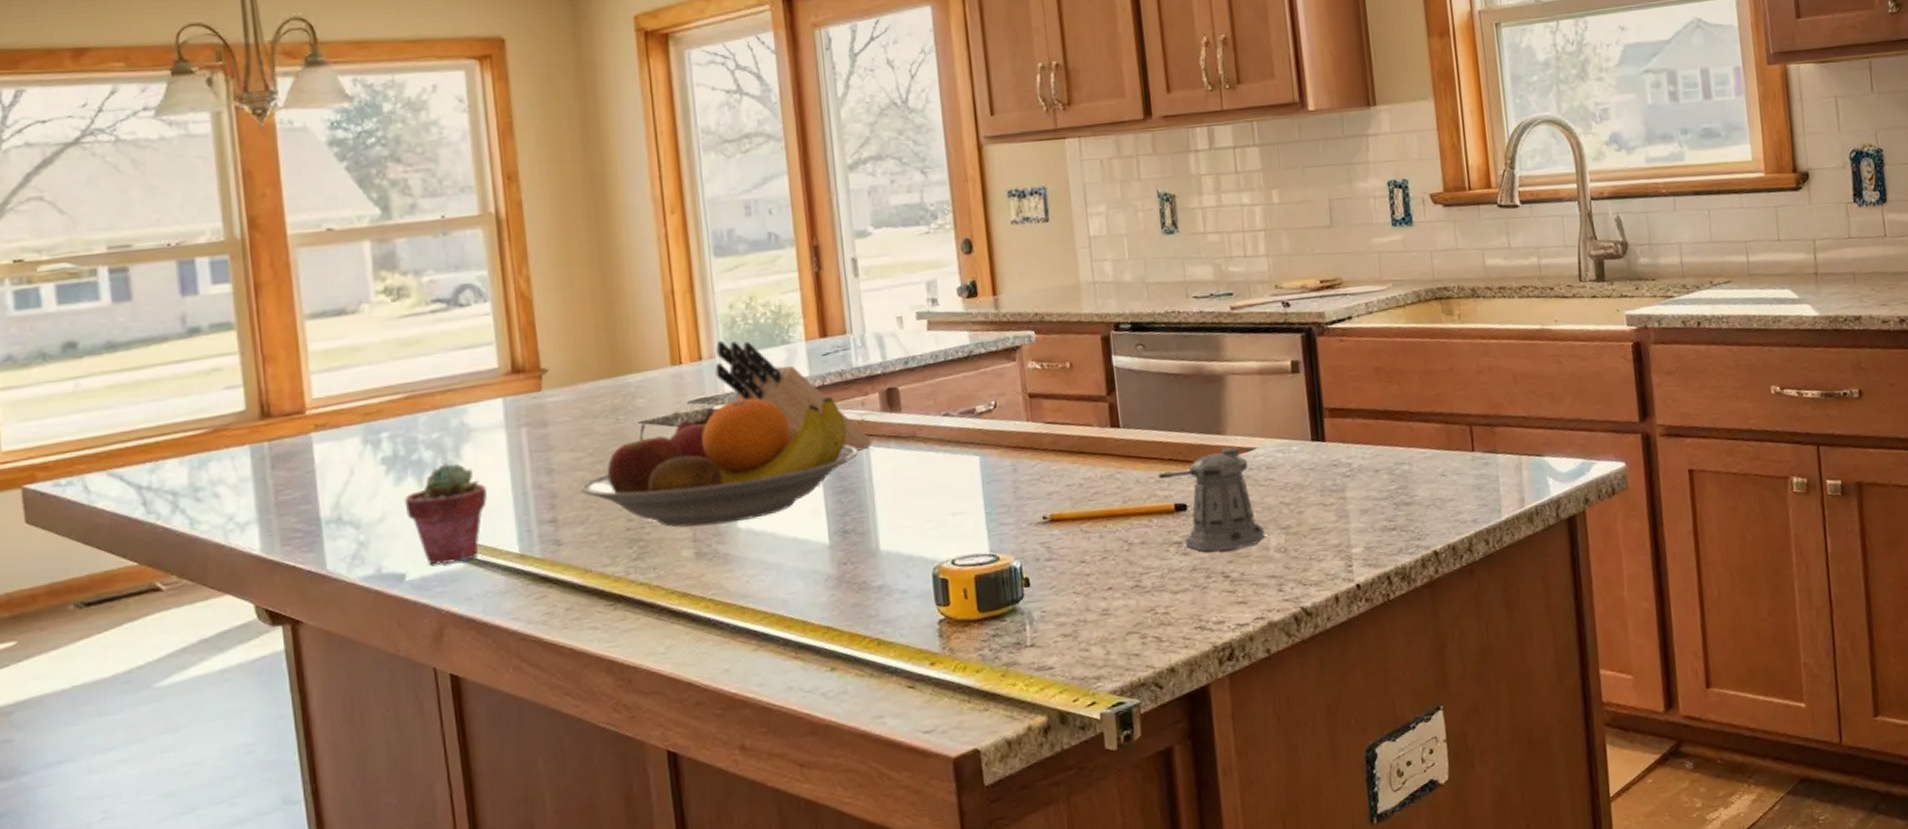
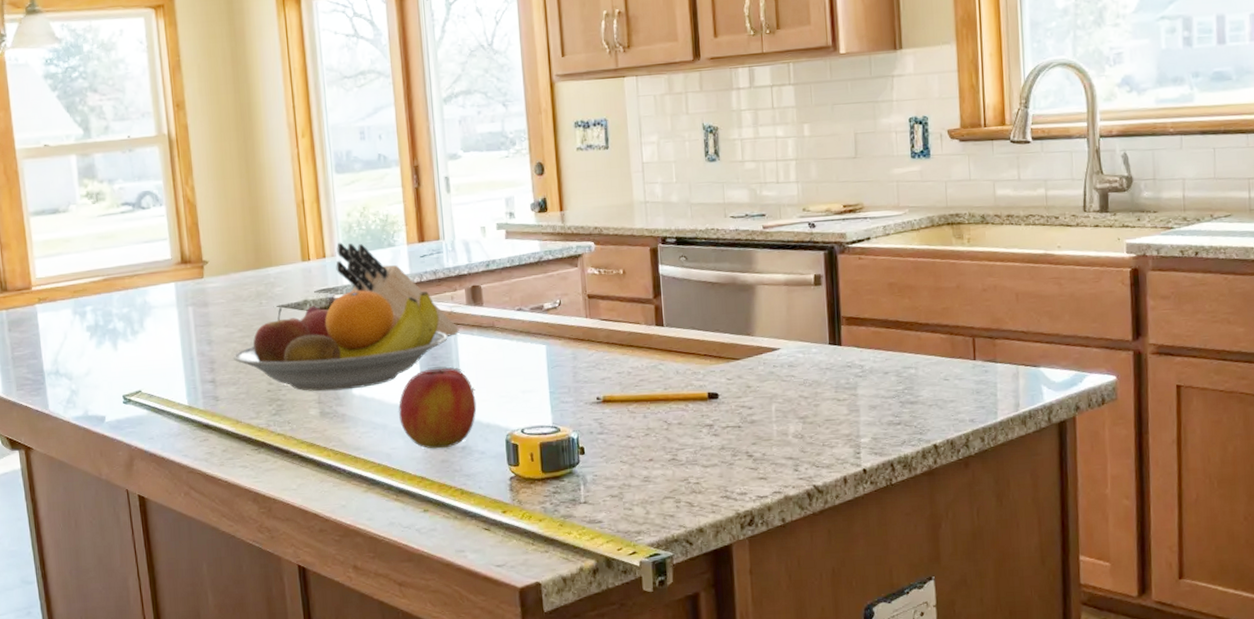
potted succulent: present [404,462,488,565] -> none [103,332,164,411]
apple: none [797,489,896,591] -> present [399,368,477,449]
pepper shaker: present [1157,447,1265,552] -> none [694,347,784,434]

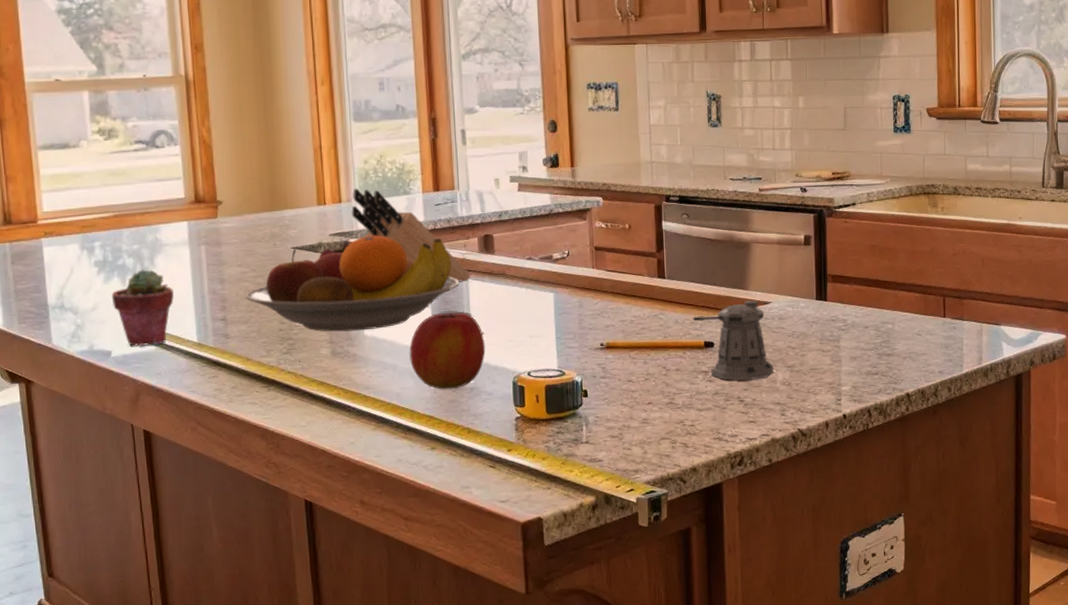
potted succulent: none [103,332,164,411] -> present [111,268,174,346]
pepper shaker: none [694,347,784,434] -> present [692,300,774,381]

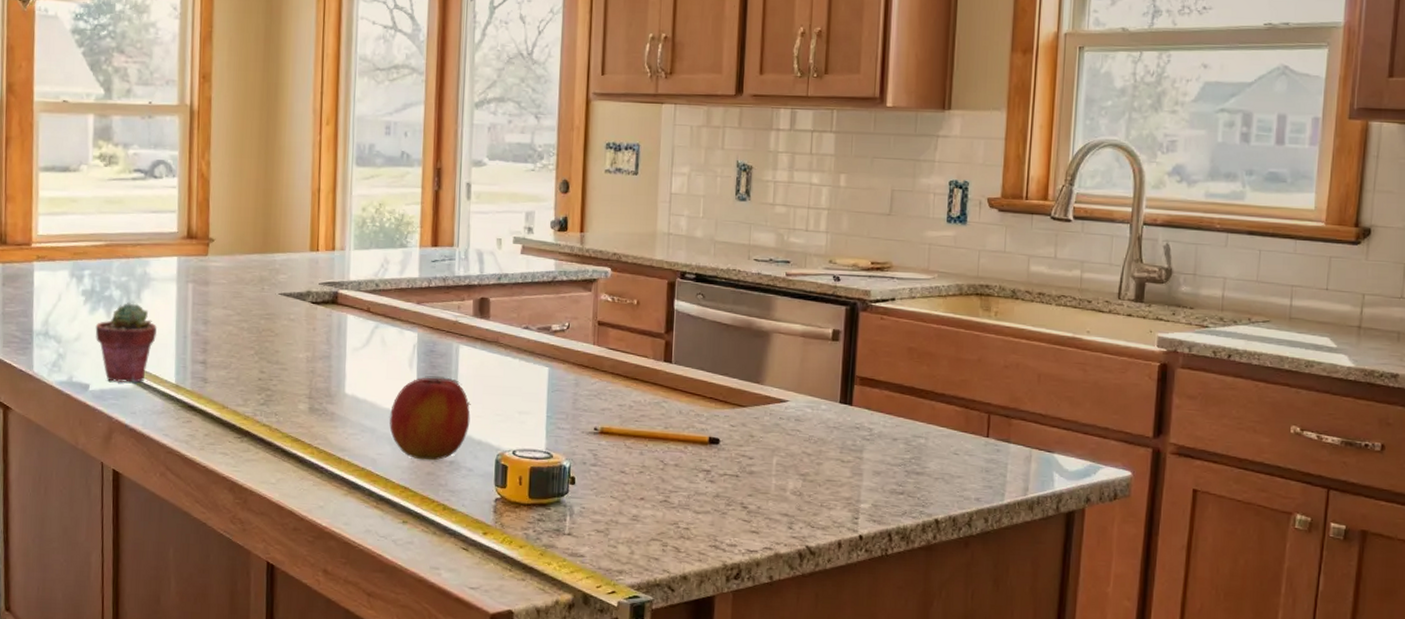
fruit bowl: present [245,235,460,332] -> none [227,288,450,388]
knife block: present [351,188,471,282] -> none [344,236,462,347]
pepper shaker: present [692,300,774,381] -> none [698,396,784,486]

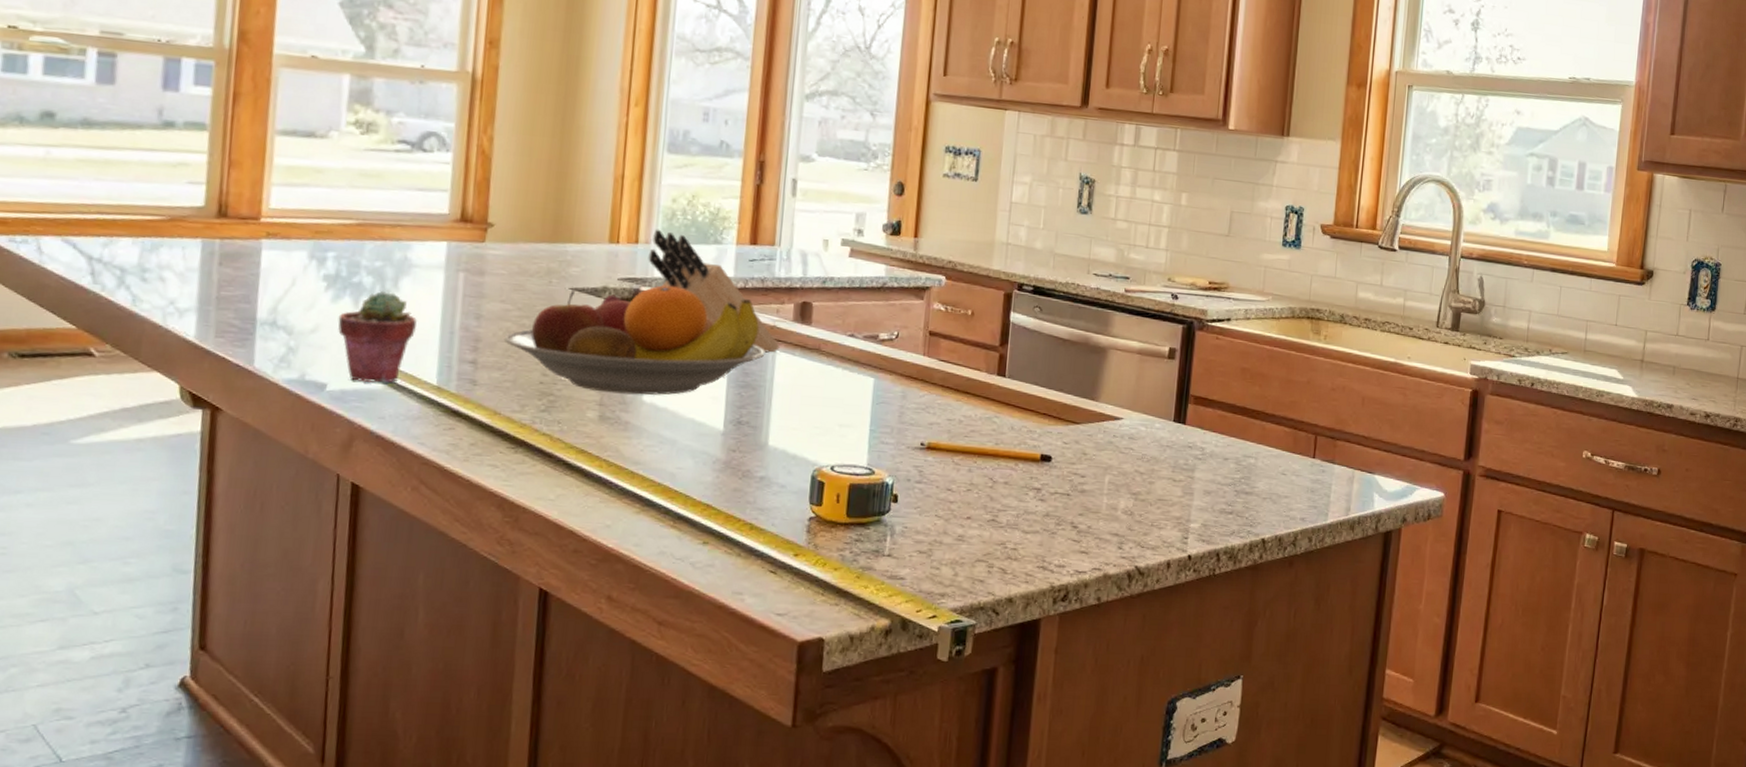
fruit bowl: none [227,288,450,388] -> present [503,285,765,395]
knife block: none [344,236,462,347] -> present [648,229,780,353]
apple: present [389,377,471,461] -> none [692,385,786,476]

